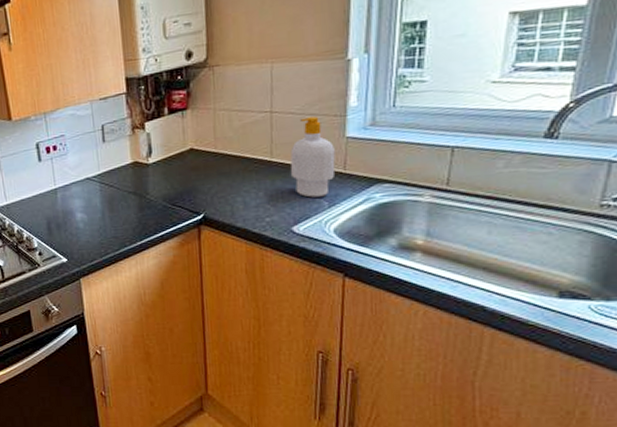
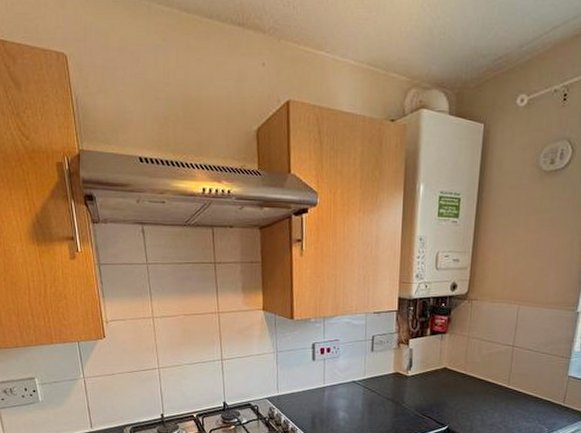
soap bottle: present [290,116,336,198] -> none [521,355,558,423]

